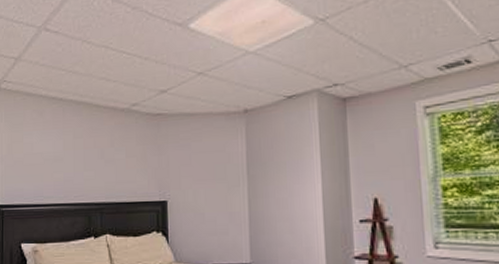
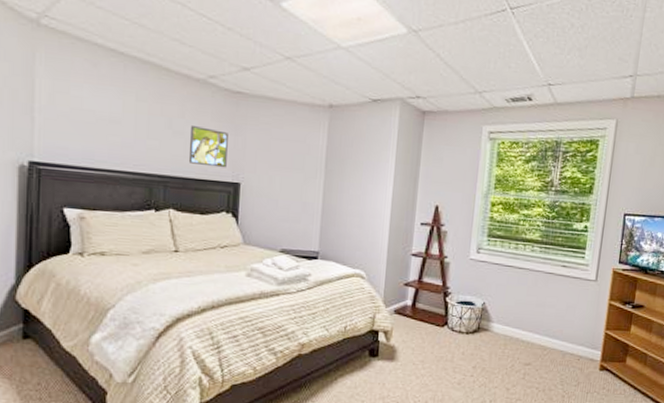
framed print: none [119,152,153,189] -> present [188,126,228,168]

